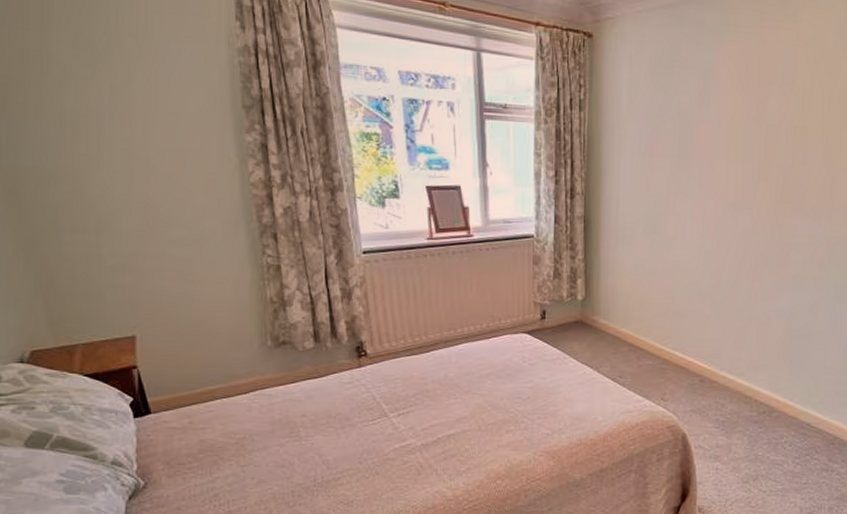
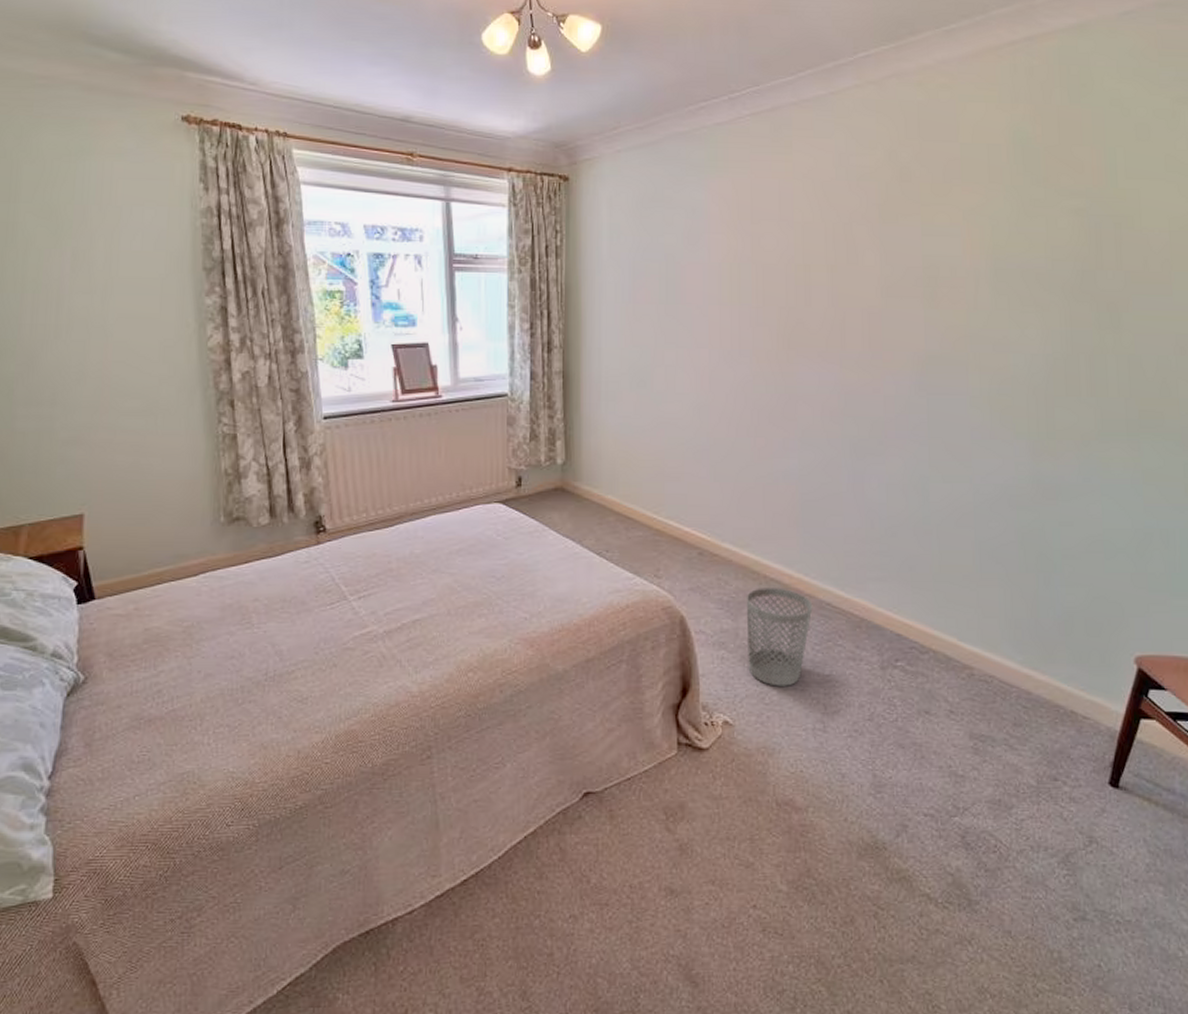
wastebasket: none [738,410,795,492] -> present [746,588,813,686]

